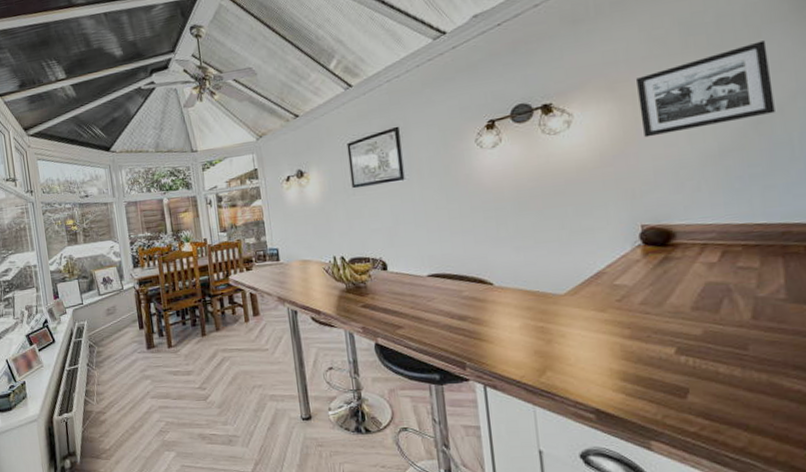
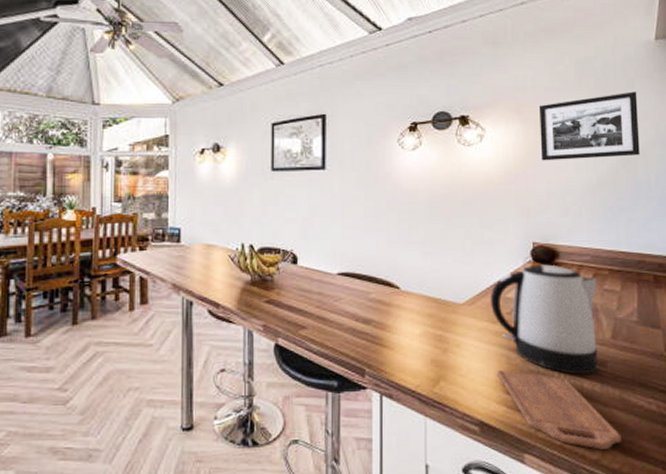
kettle: none [595,246,737,360] -> present [490,264,599,375]
cutting board: none [610,357,774,437] -> present [497,369,621,450]

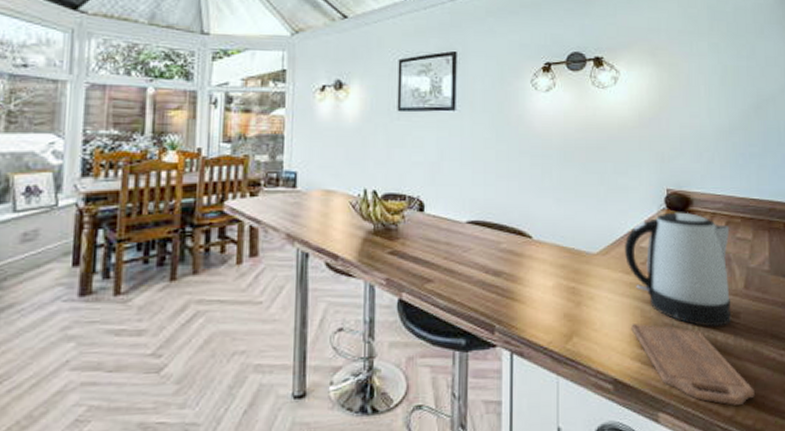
picture frame: present [540,91,640,161] -> none [673,37,770,106]

